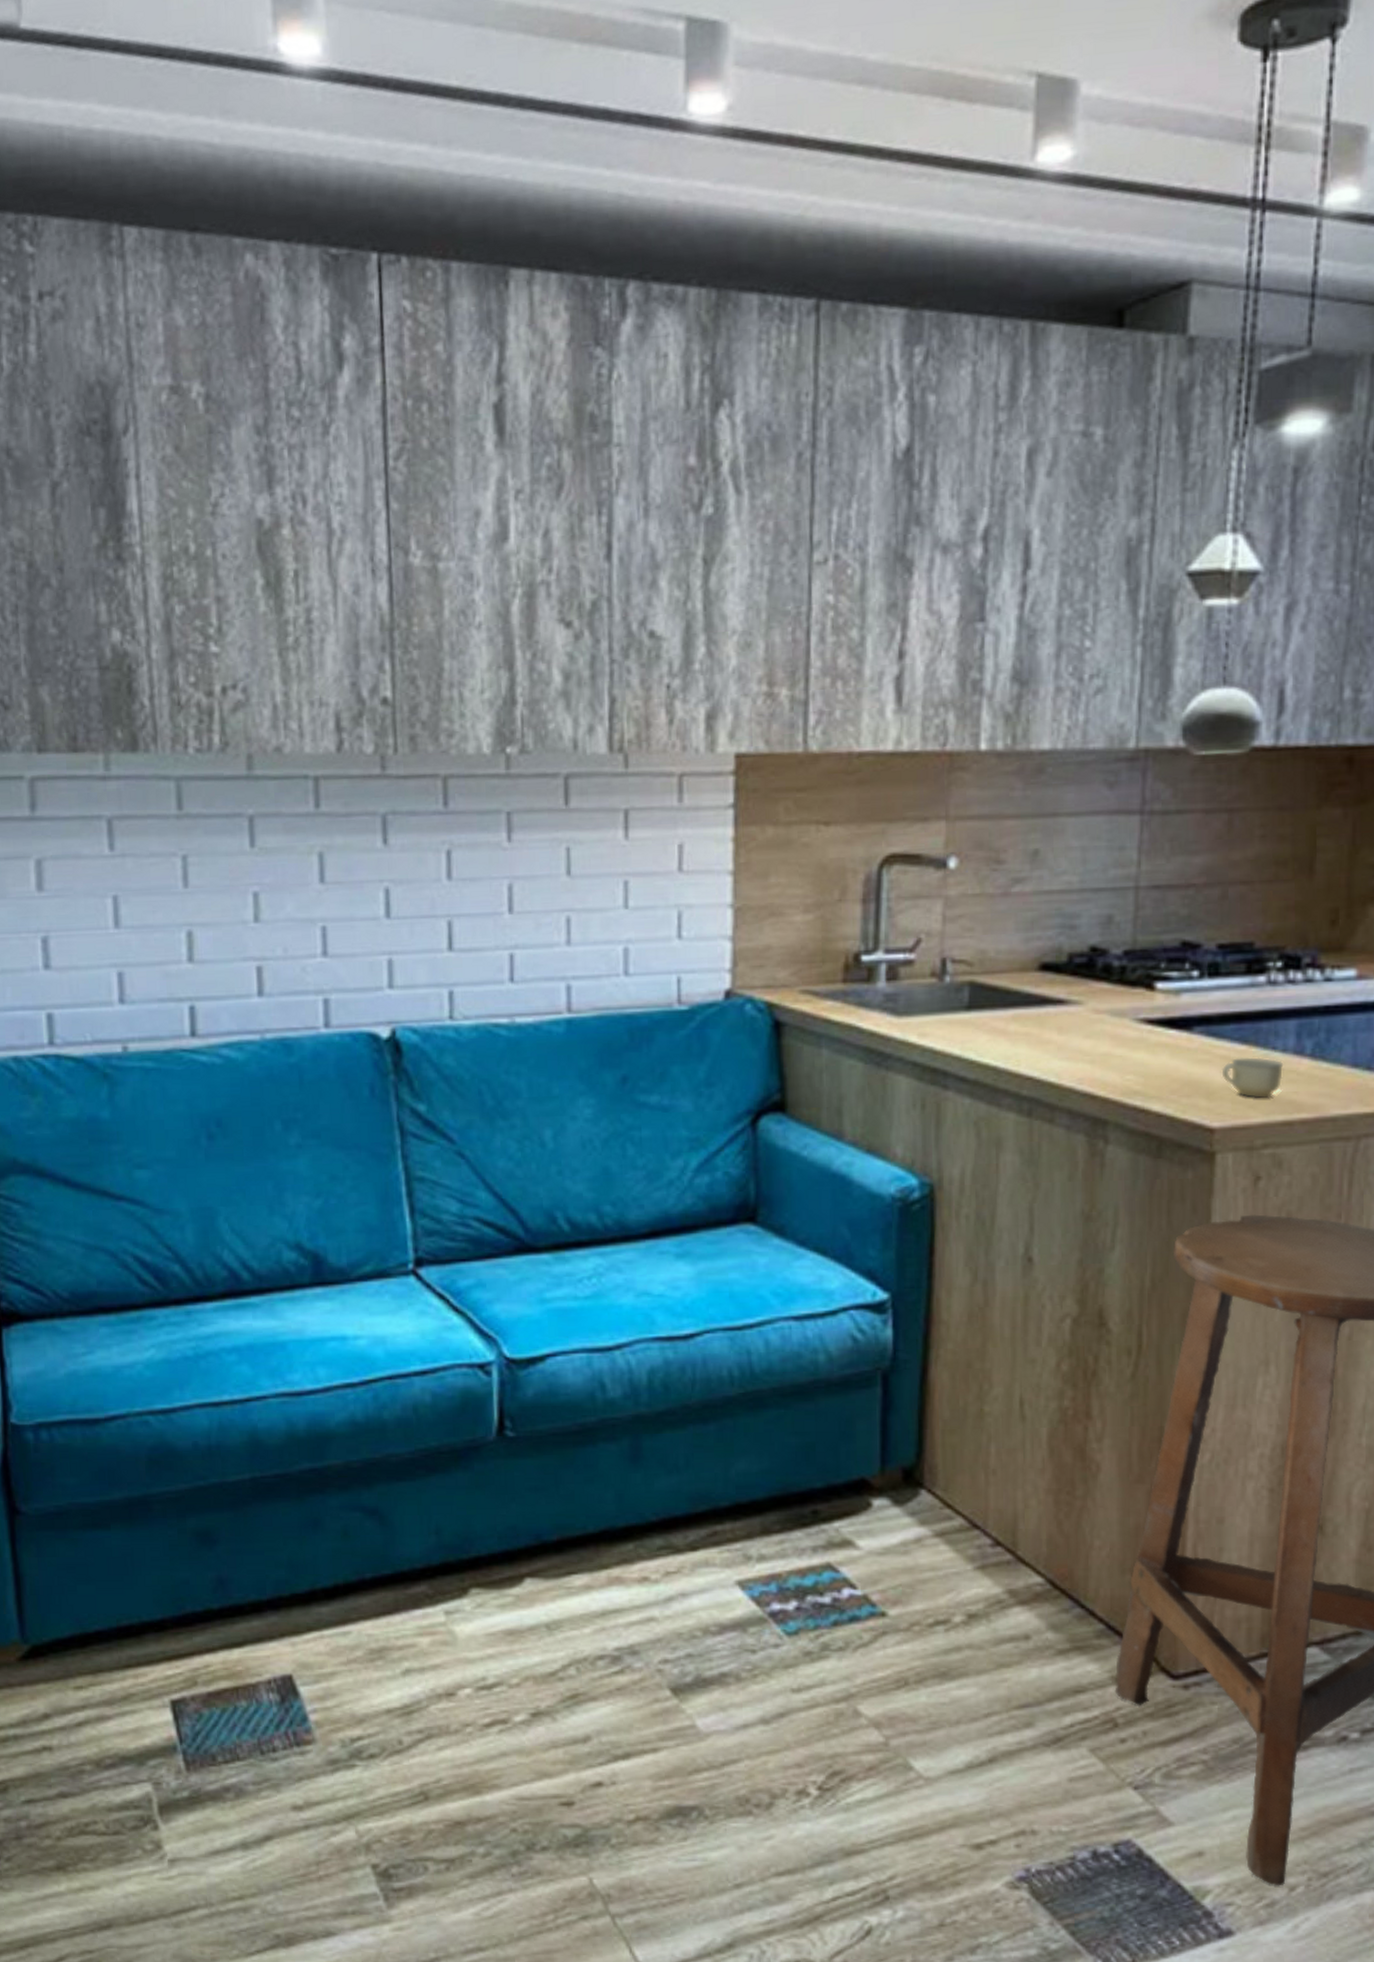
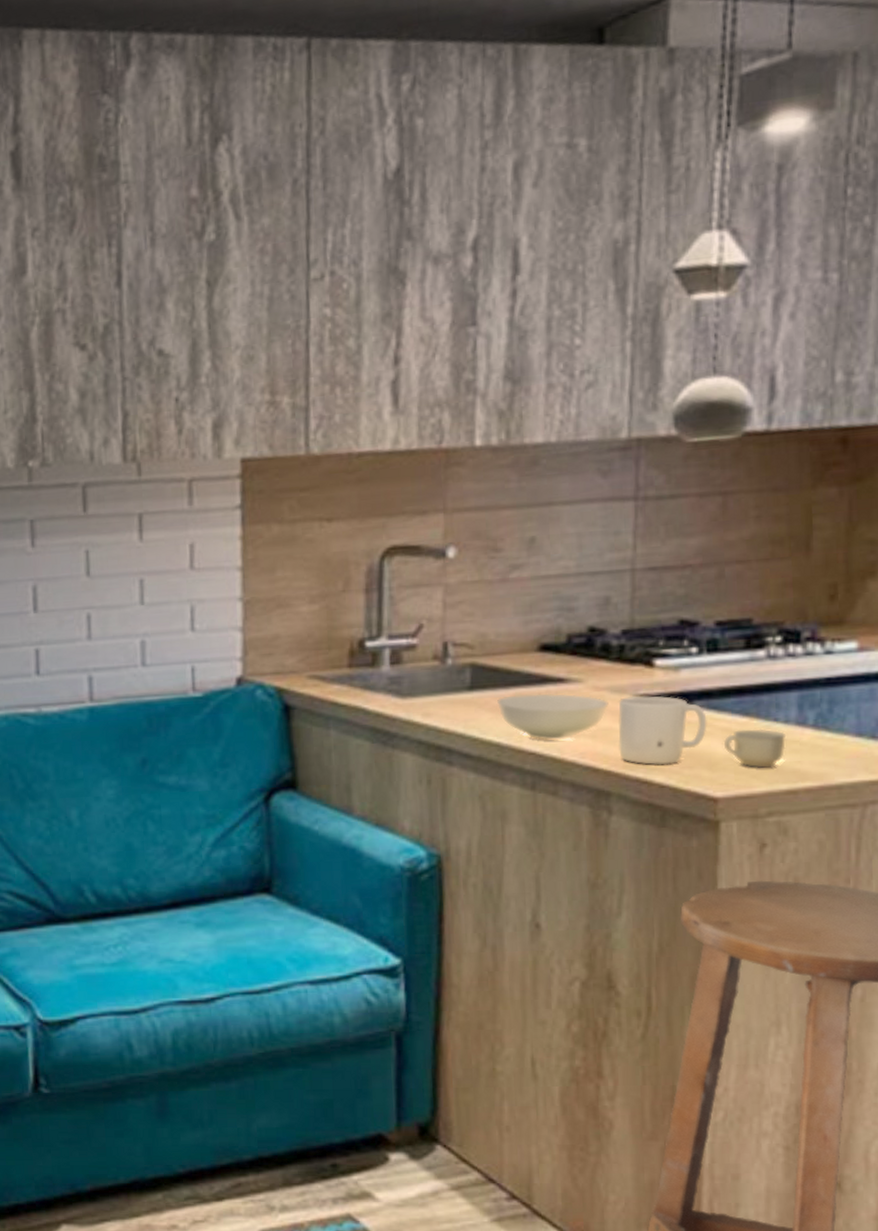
bowl: none [994,1015,1108,1065] -> present [496,693,609,740]
mug: none [1117,1019,1206,1093] -> present [618,695,707,765]

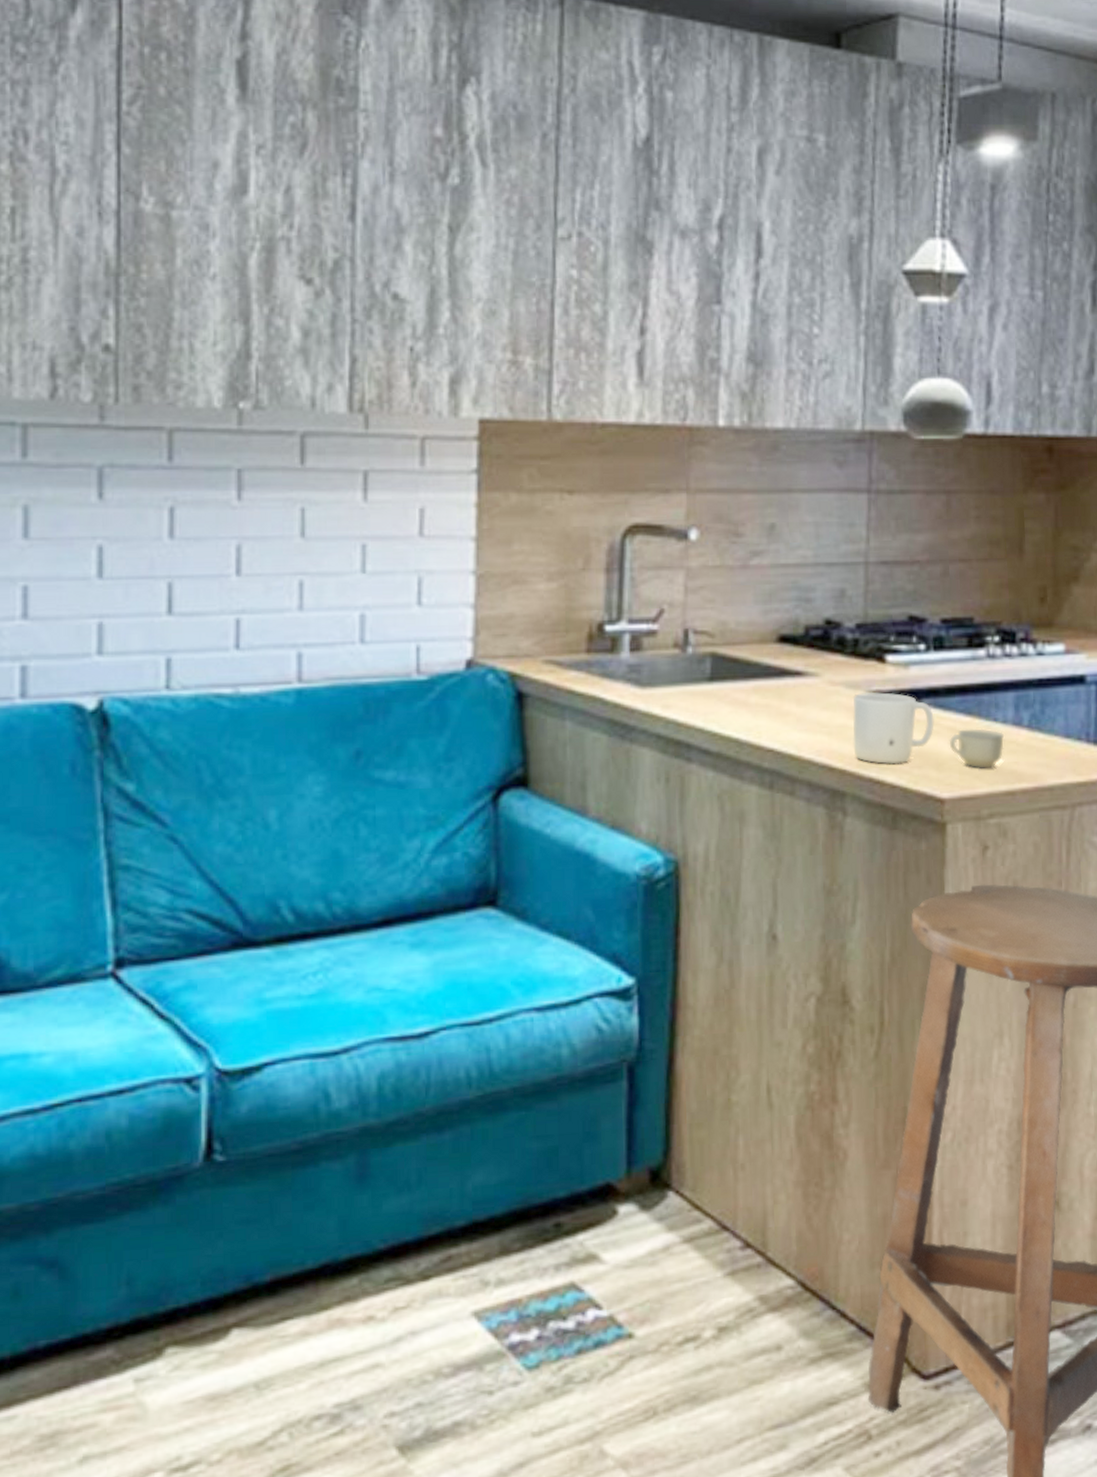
bowl: present [496,693,609,740] -> none [736,687,844,737]

